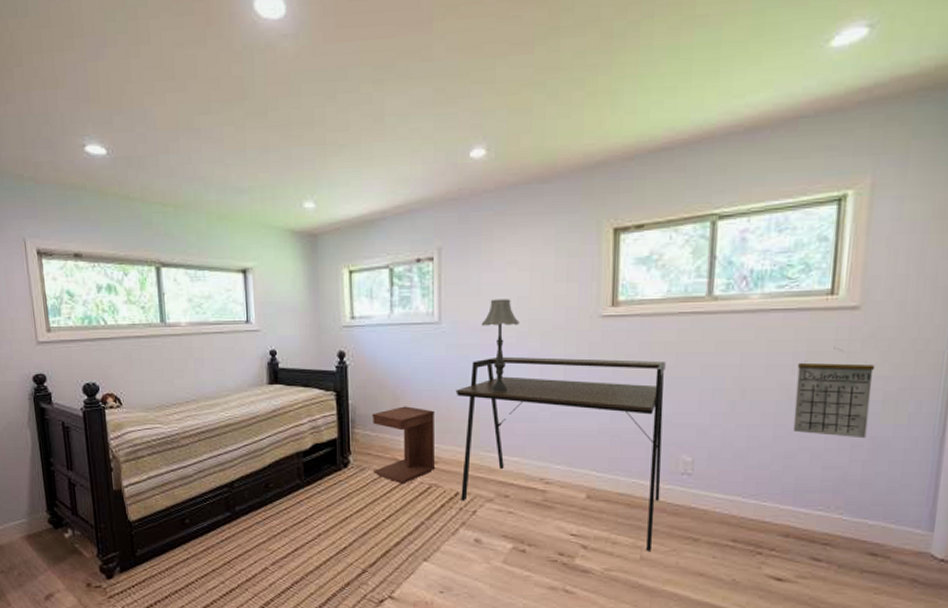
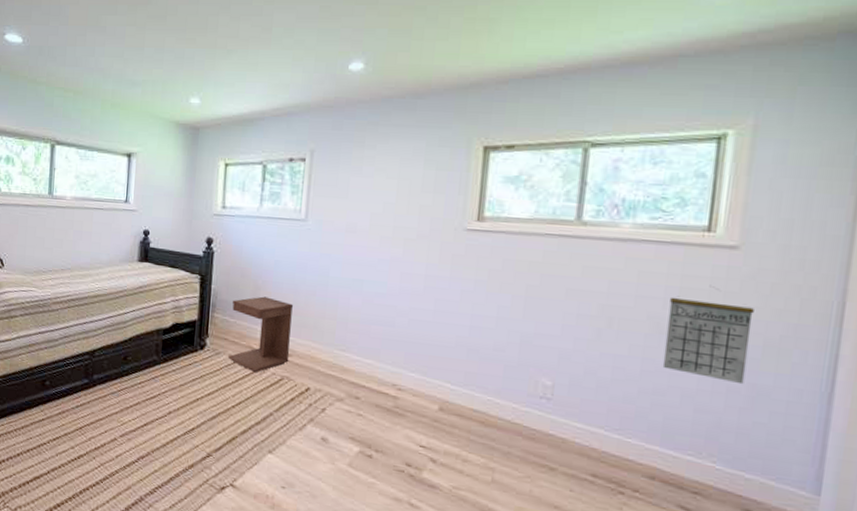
desk: present [456,356,666,551] -> none [311,258,530,475]
table lamp: present [481,299,520,392] -> none [346,203,384,294]

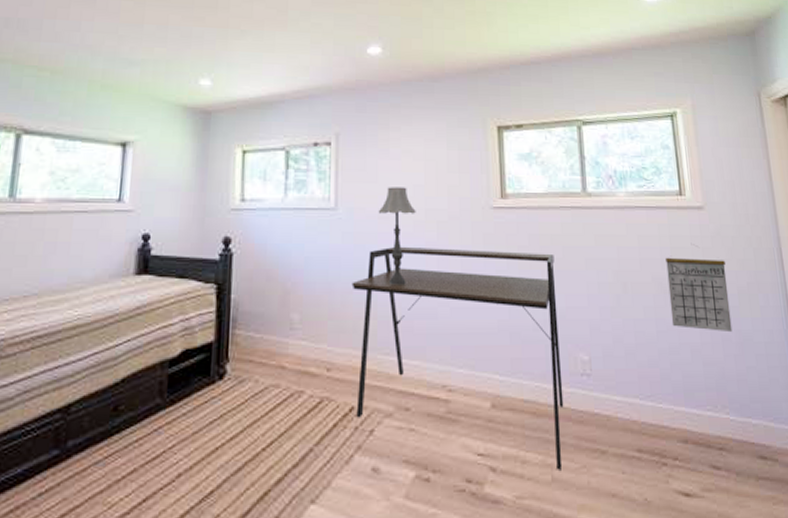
side table: present [228,296,293,373] -> none [255,301,328,399]
desk: none [311,258,530,475] -> present [351,246,564,470]
table lamp: none [346,203,384,294] -> present [378,187,416,285]

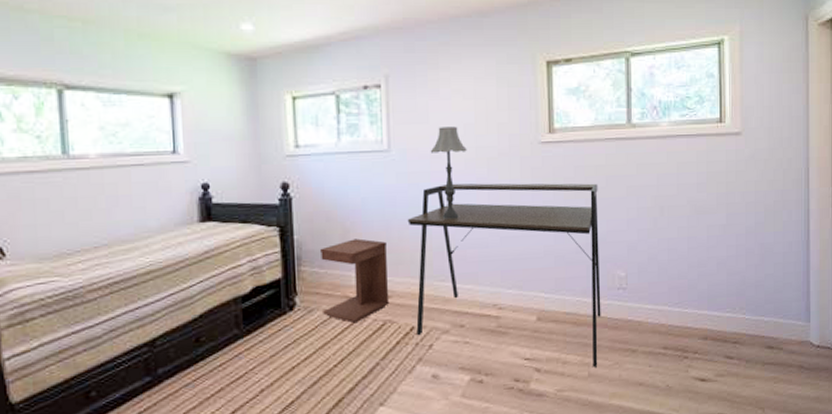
side table: none [255,301,328,399] -> present [321,238,390,324]
calendar: present [666,244,733,333] -> none [701,168,756,246]

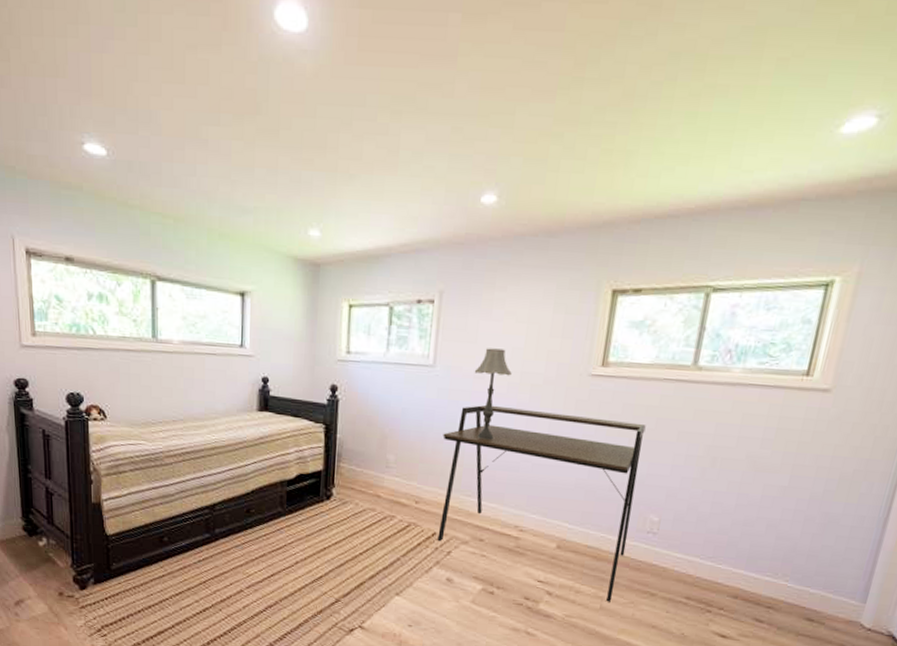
side table: present [321,238,390,324] -> none [355,445,420,521]

